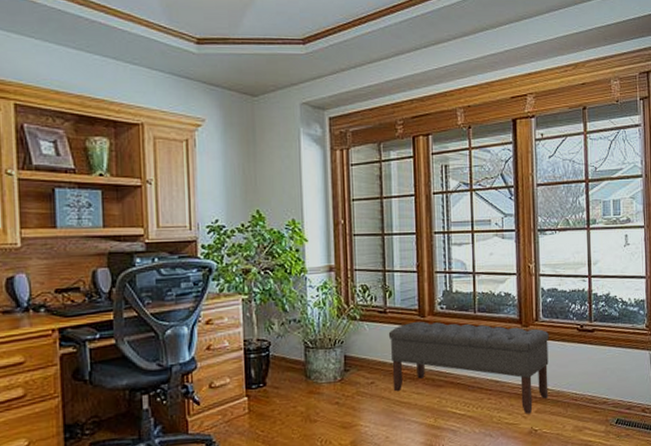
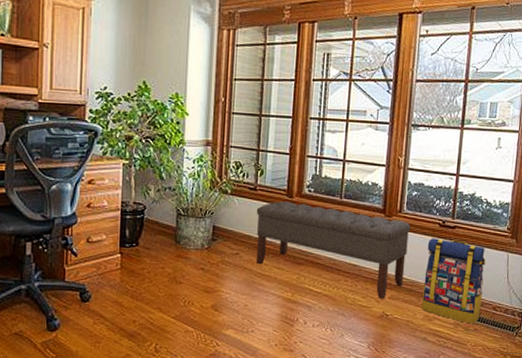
backpack: none [568,343,631,430] -> present [422,238,486,324]

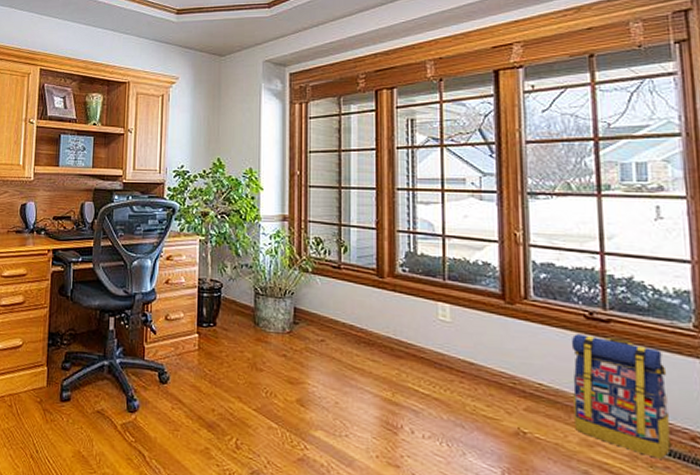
bench: present [256,200,411,299] -> none [342,281,543,411]

